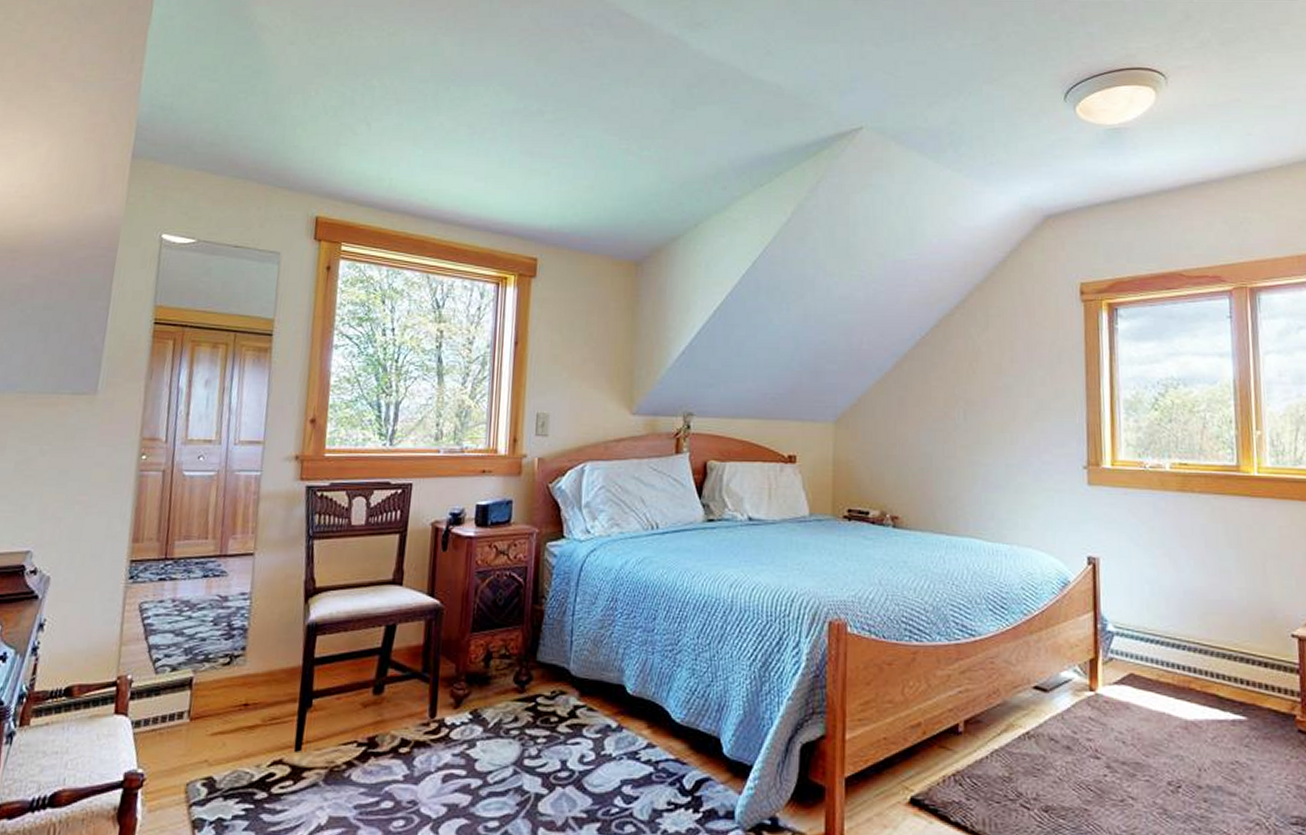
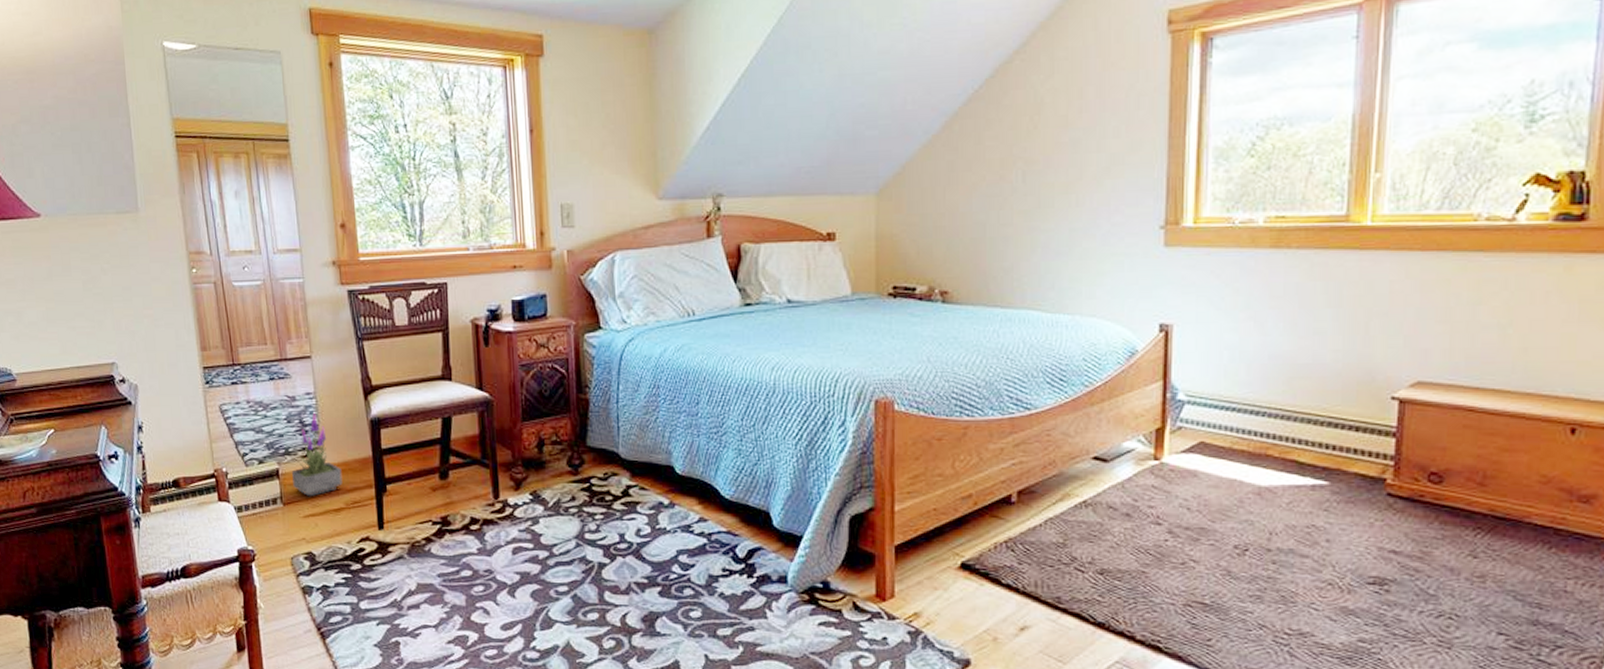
potted plant: none [206,614,265,711] -> present [291,412,343,497]

